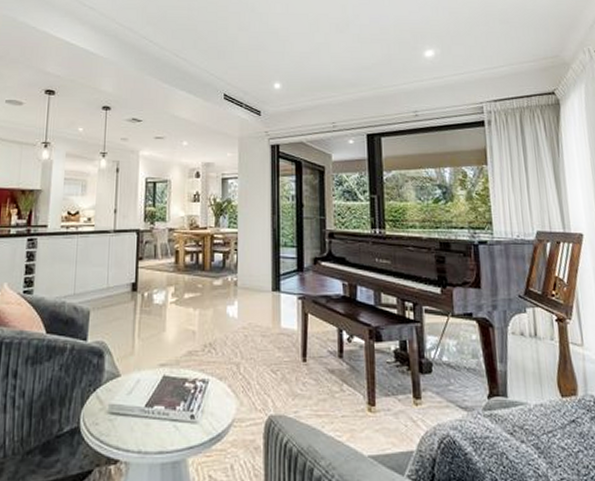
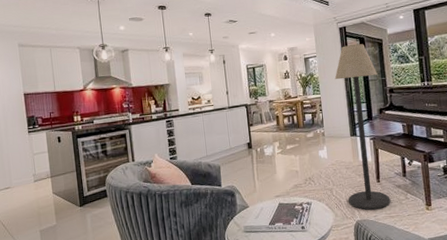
floor lamp: none [258,169,319,403] -> present [334,44,391,210]

